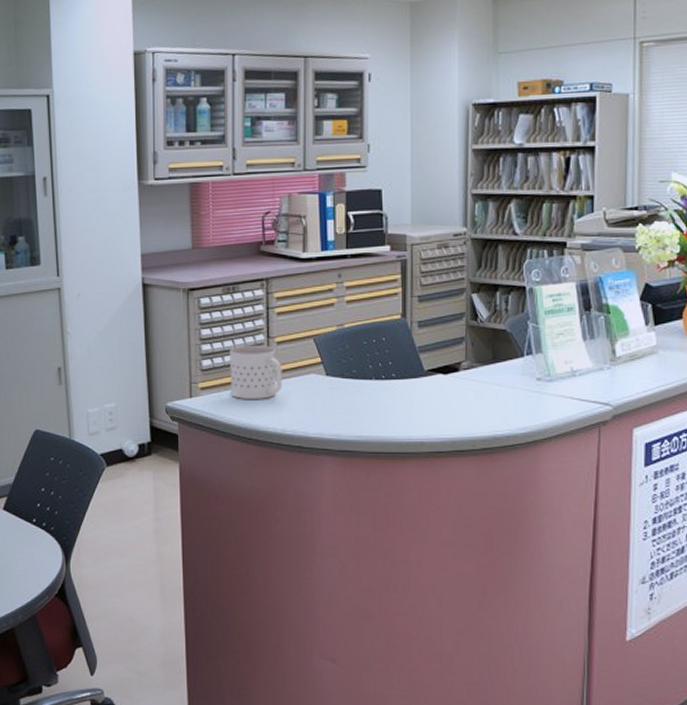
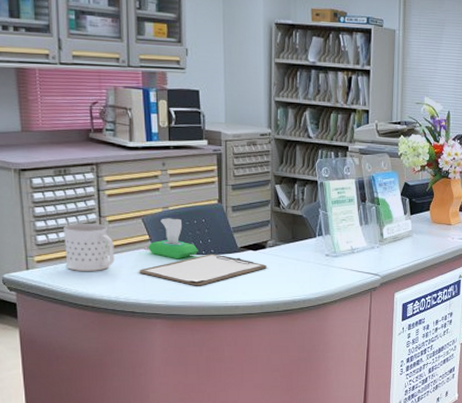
clipboard: none [309,378,460,417] -> present [139,254,267,286]
wet wipes pack: none [319,337,378,385] -> present [148,218,199,259]

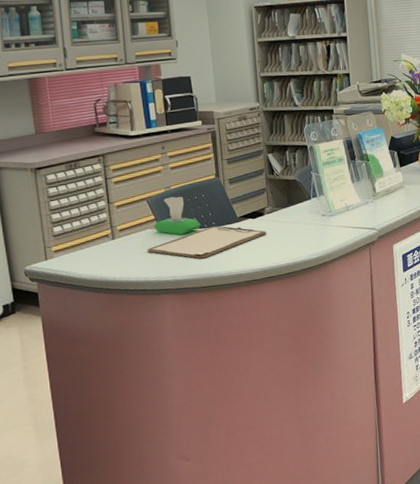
mug: present [64,223,115,271] -> none [77,209,125,257]

